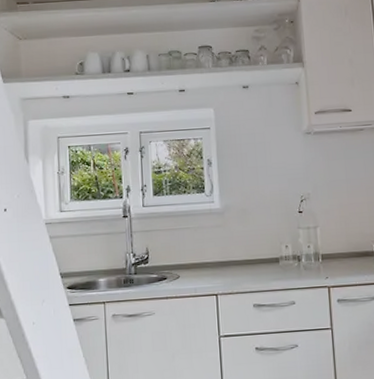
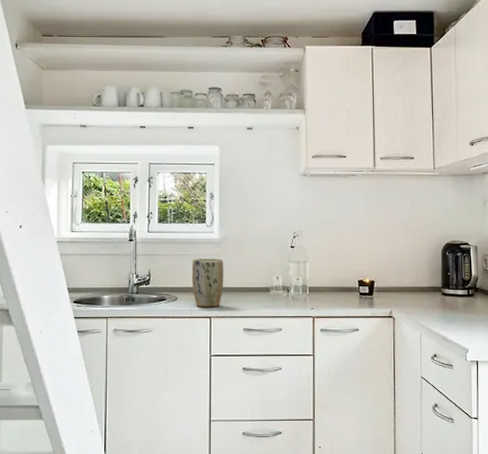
plant pot: none [193,229,229,284] -> present [191,258,224,307]

